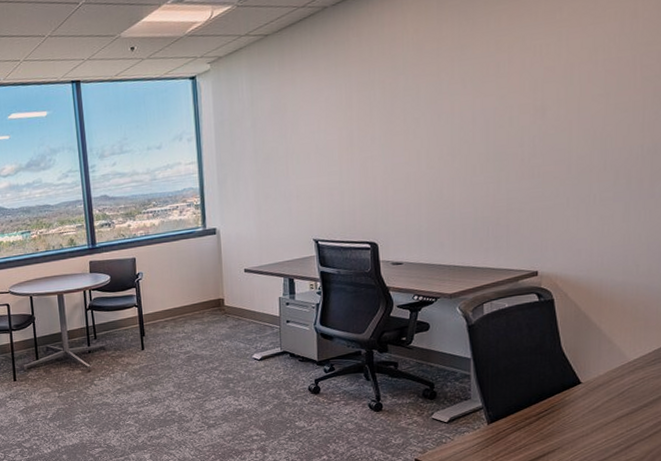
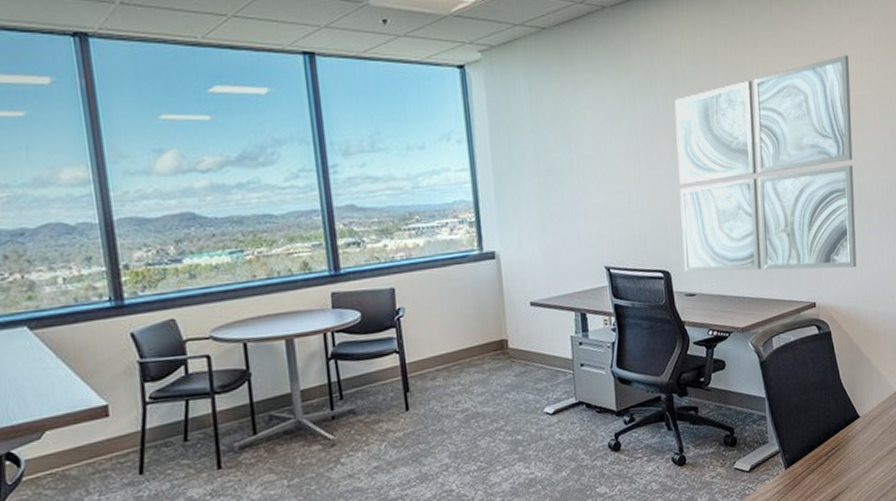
wall art: none [392,16,606,243] -> present [674,55,857,272]

